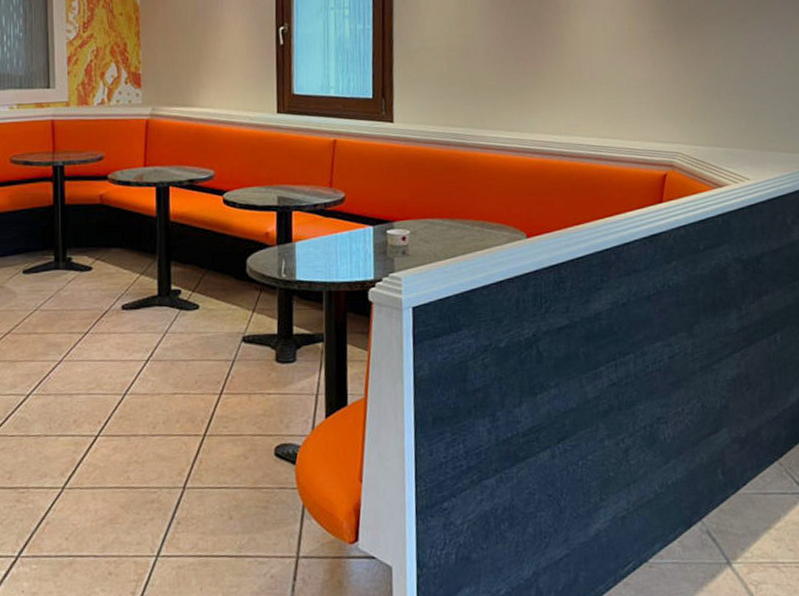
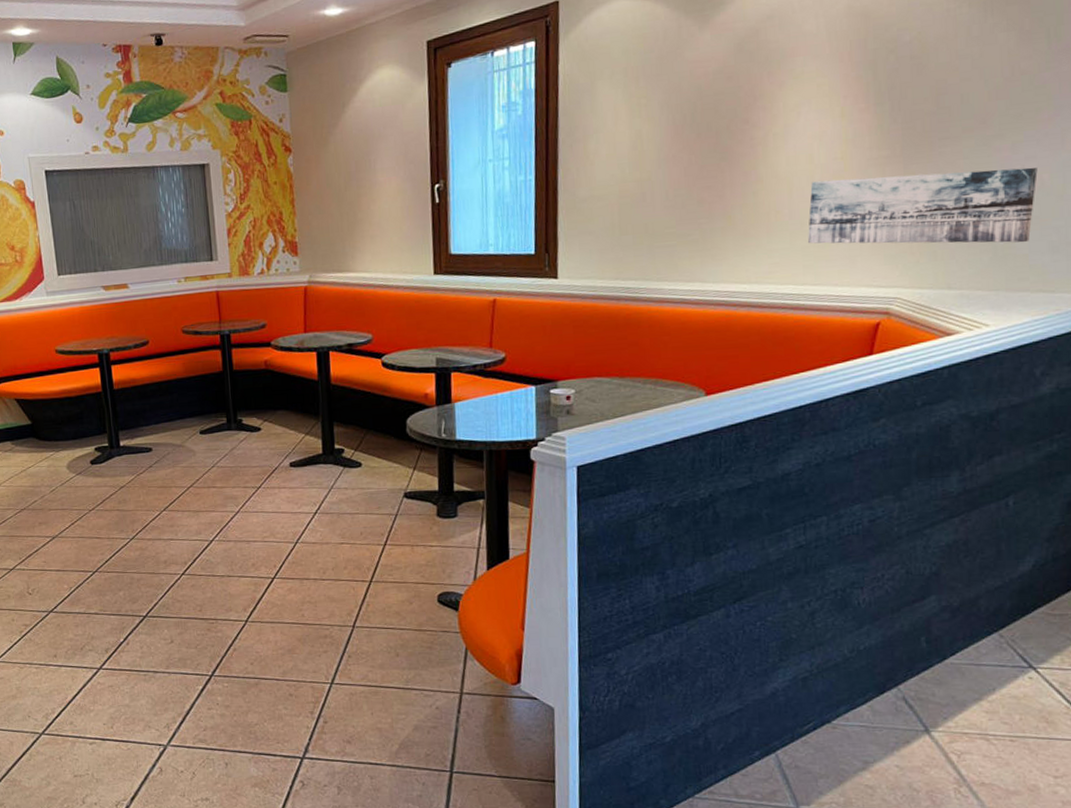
wall art: none [605,47,775,110] -> present [807,167,1038,244]

